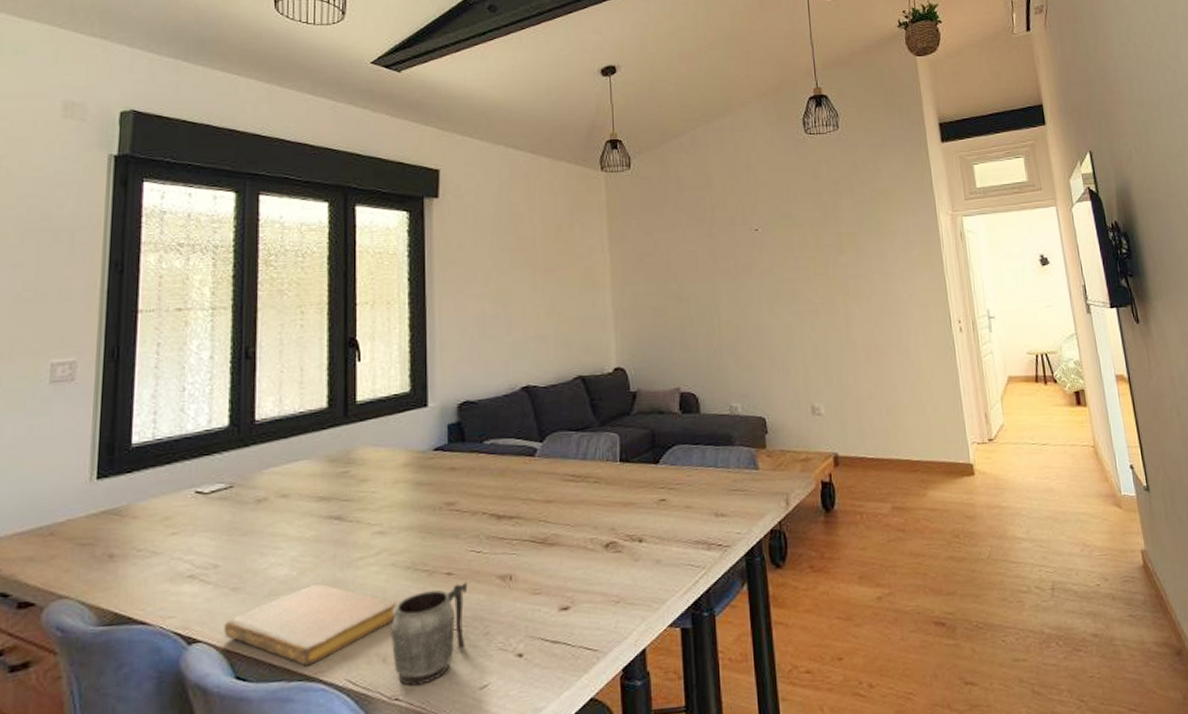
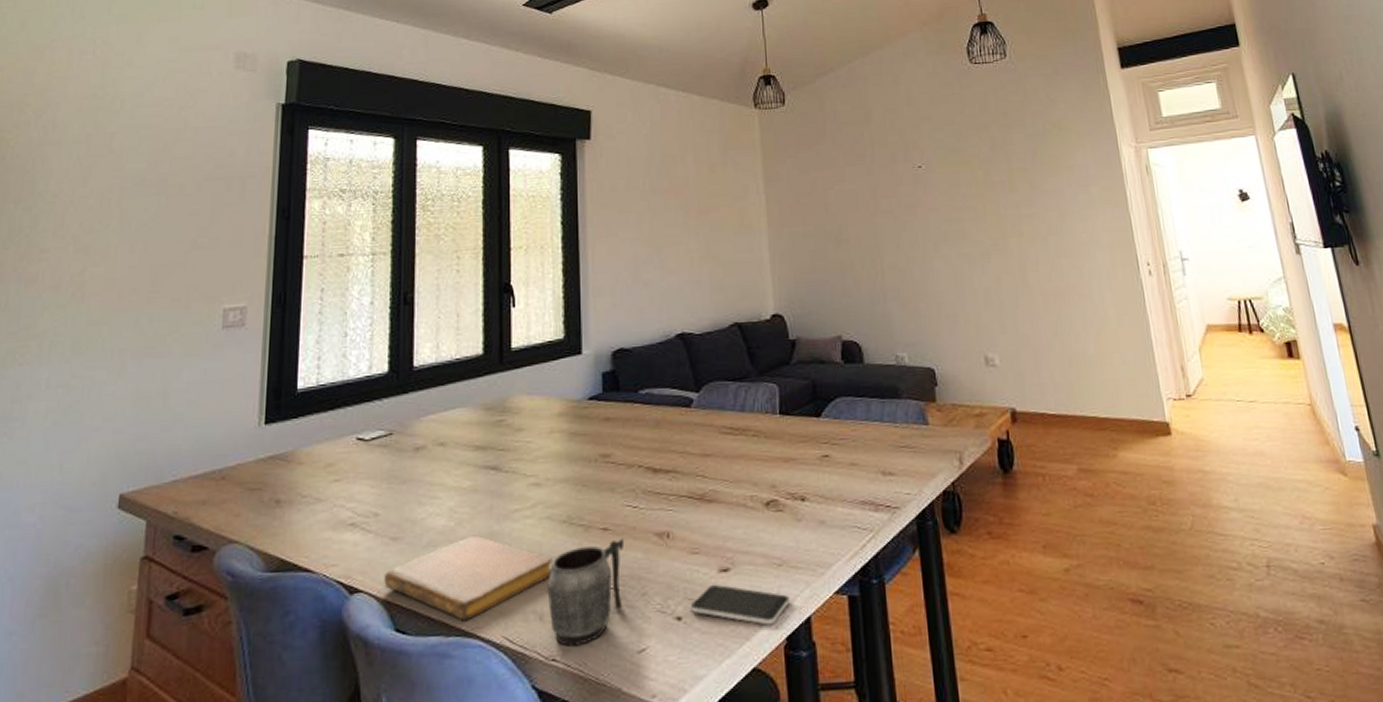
smartphone: none [531,622,627,659] -> present [690,585,791,625]

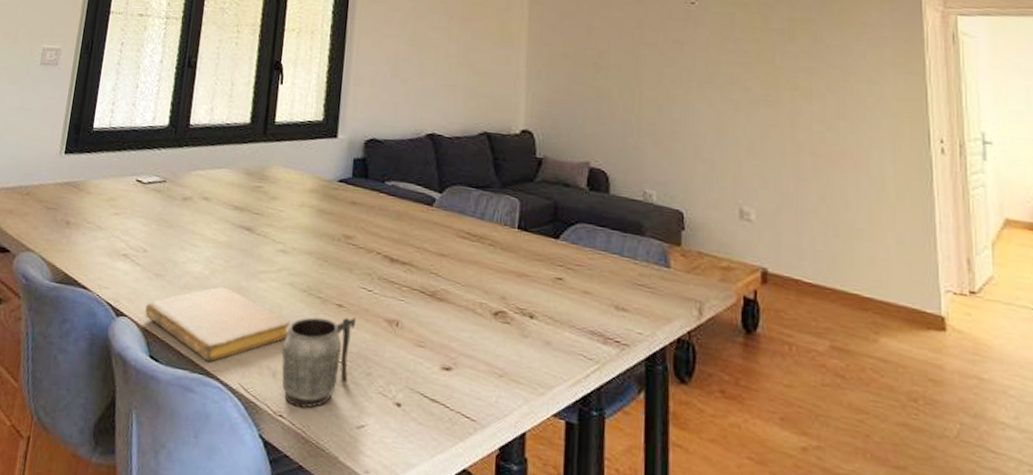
smartphone: present [690,585,791,625] -> none [409,380,508,432]

